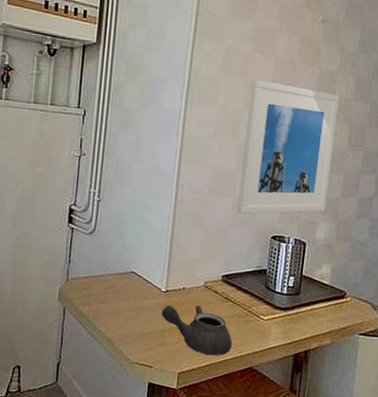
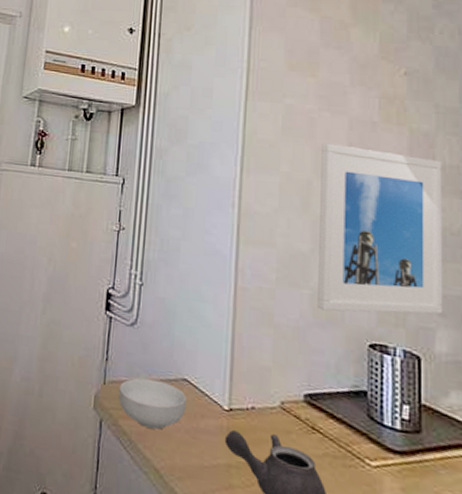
cereal bowl: none [79,273,133,310] -> present [119,378,186,430]

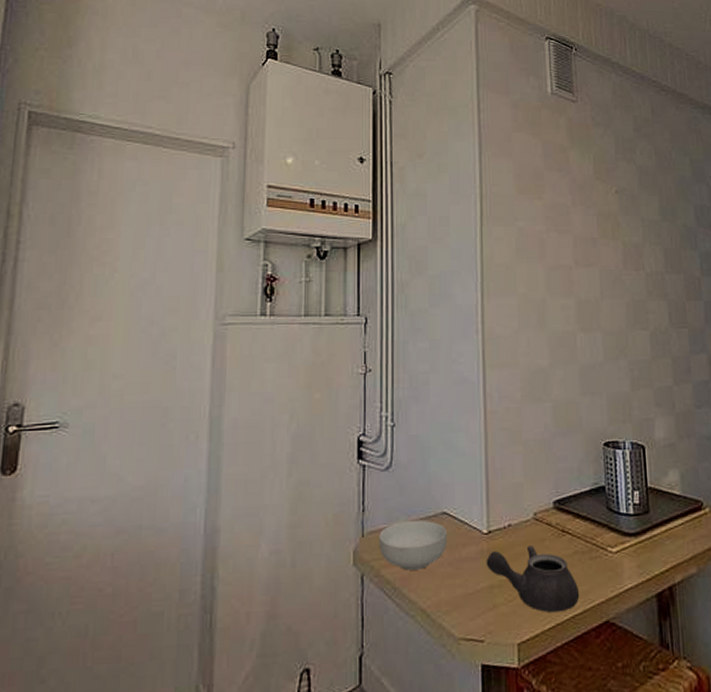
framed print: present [318,143,444,315] -> none [552,262,659,420]

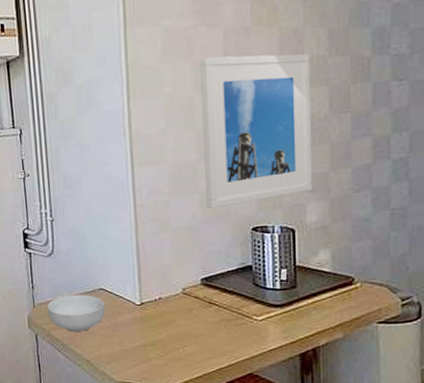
teapot: present [486,544,580,613] -> none [139,313,226,366]
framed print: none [552,262,659,420] -> present [200,53,313,209]

